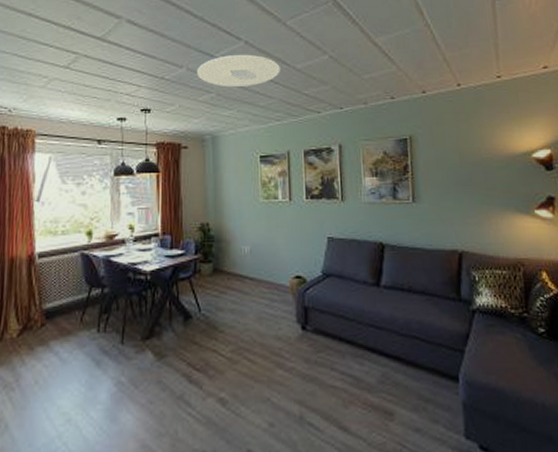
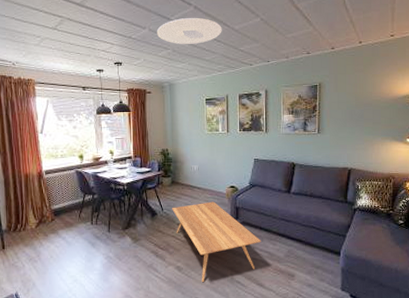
coffee table: none [213,298,343,424] -> present [172,201,262,282]

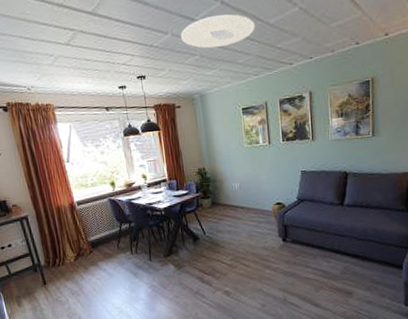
coffee table: present [172,201,262,282] -> none [215,221,314,305]

